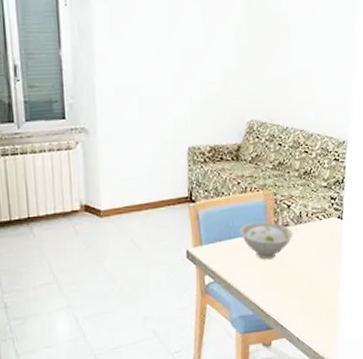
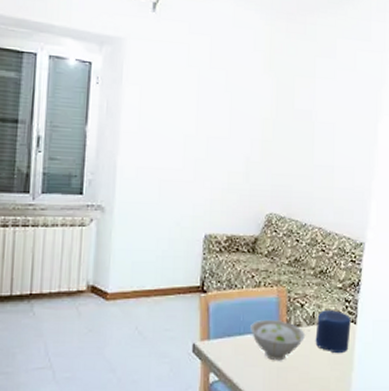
candle: none [303,208,337,249] -> present [315,310,351,354]

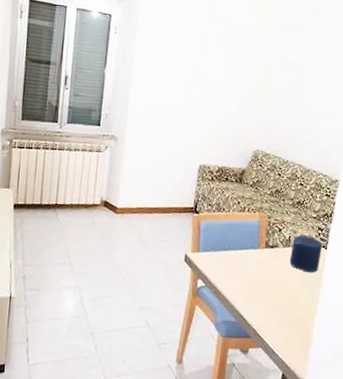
bowl: present [250,319,306,361] -> none [234,239,282,275]

